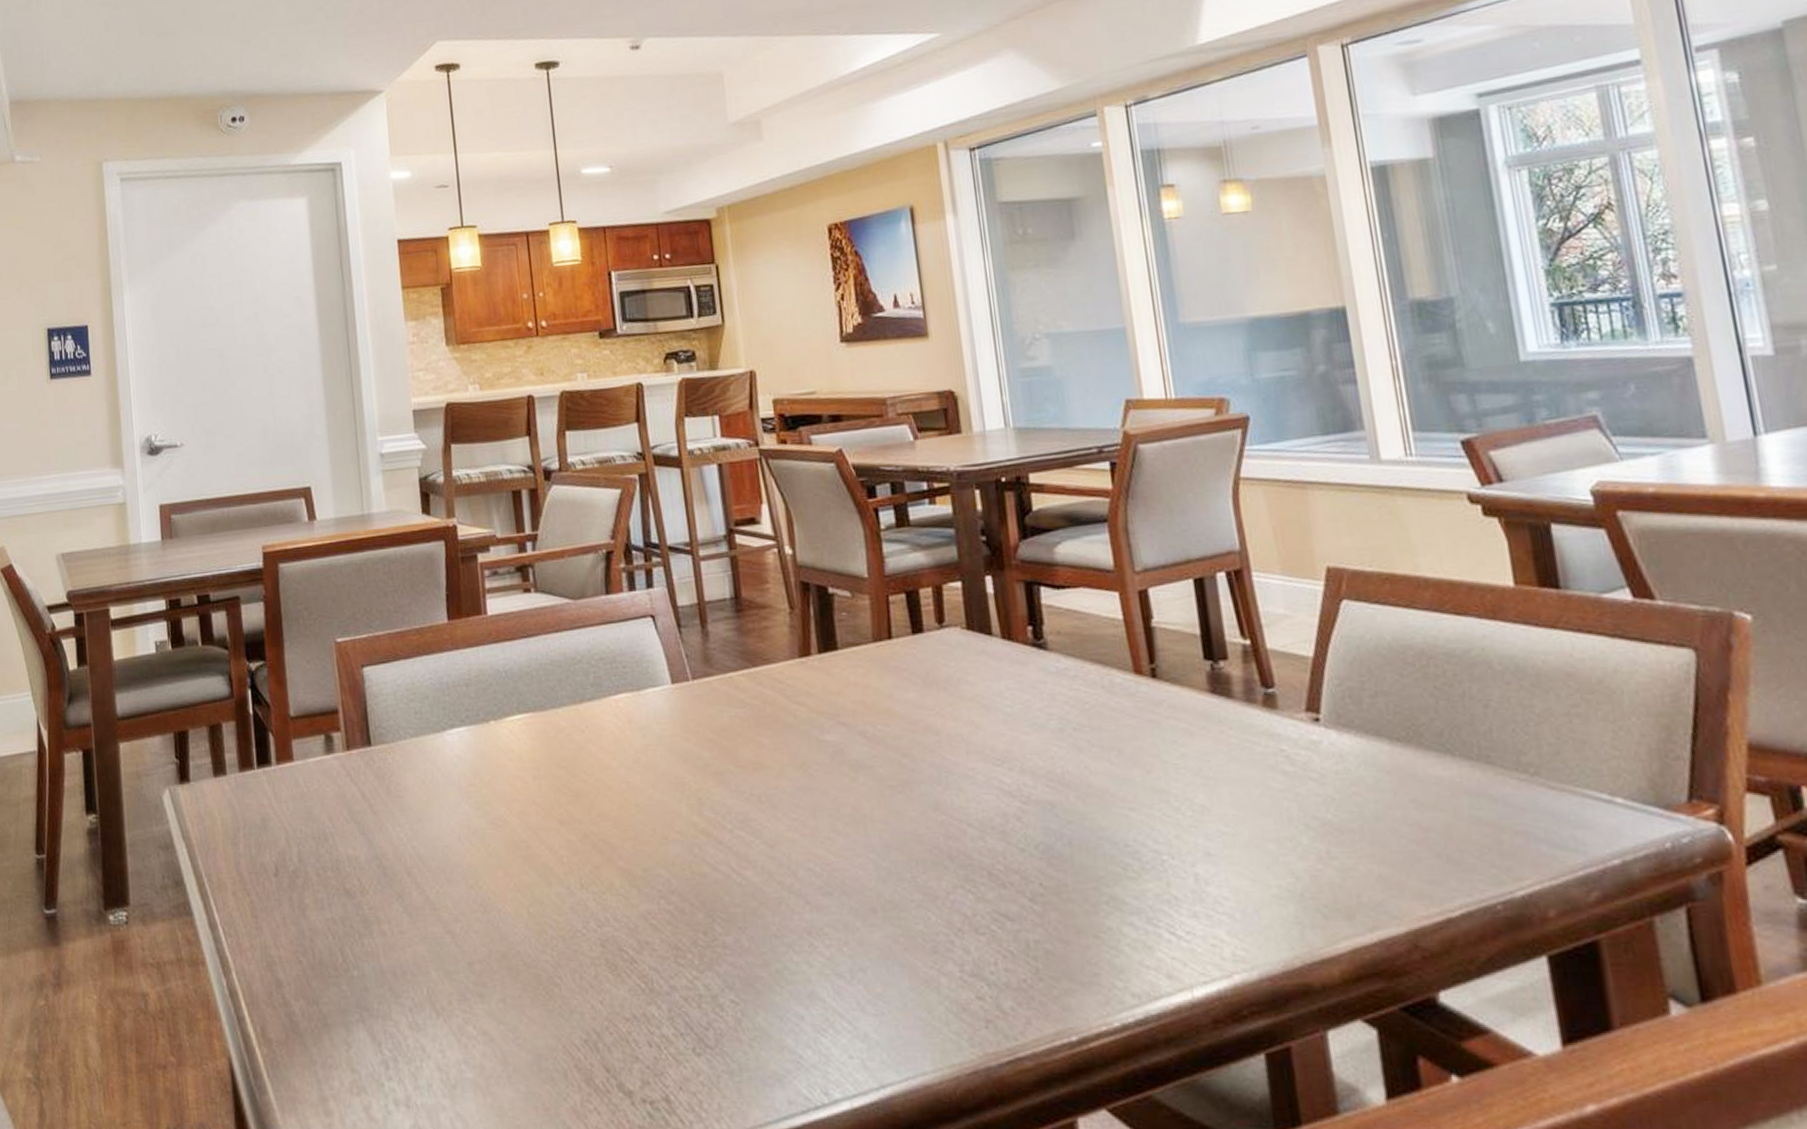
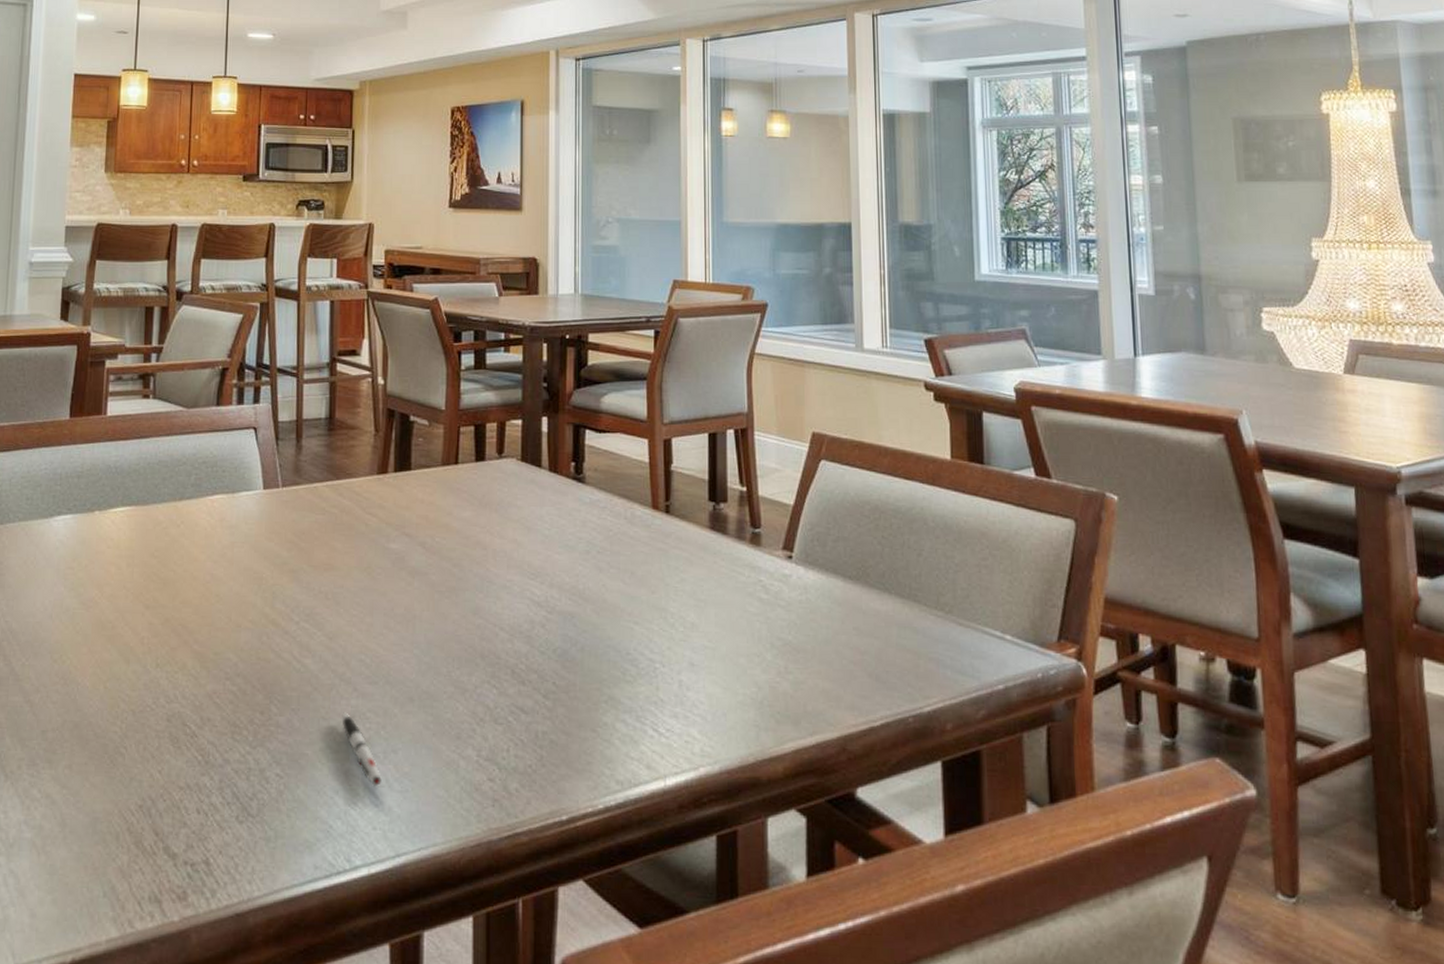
pen: none [796,928,852,1011] -> present [342,712,382,787]

